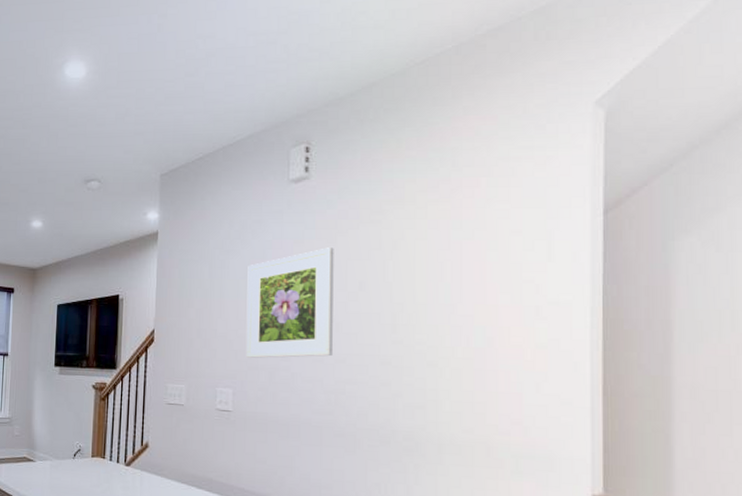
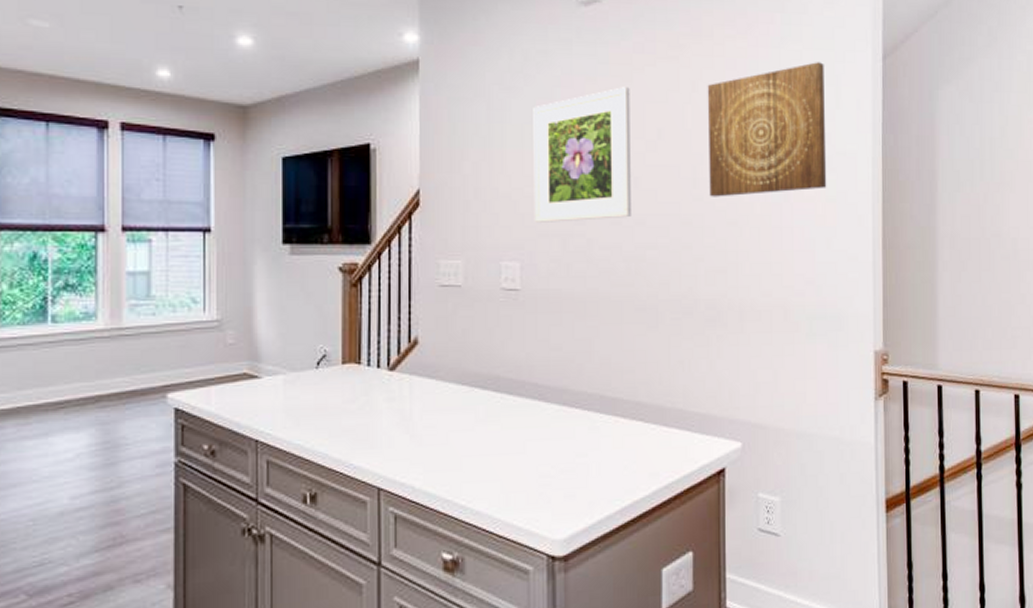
wall art: none [408,219,537,341] -> present [707,62,827,197]

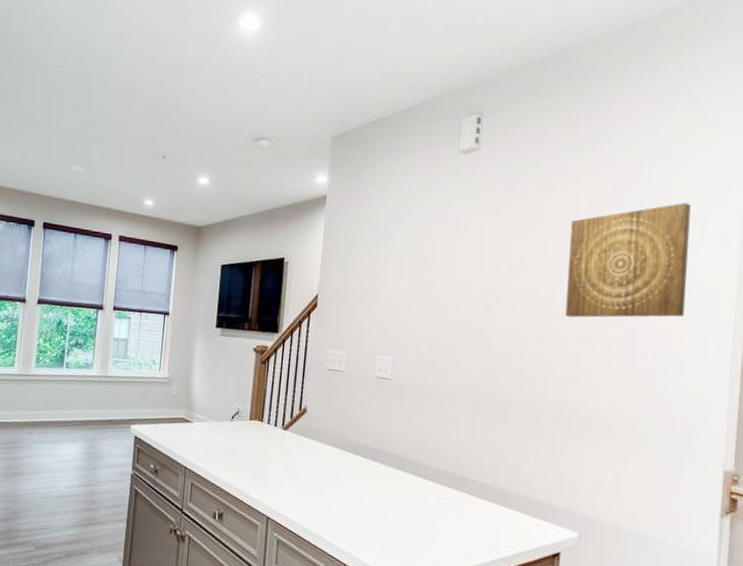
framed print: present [533,87,631,222] -> none [406,220,499,329]

